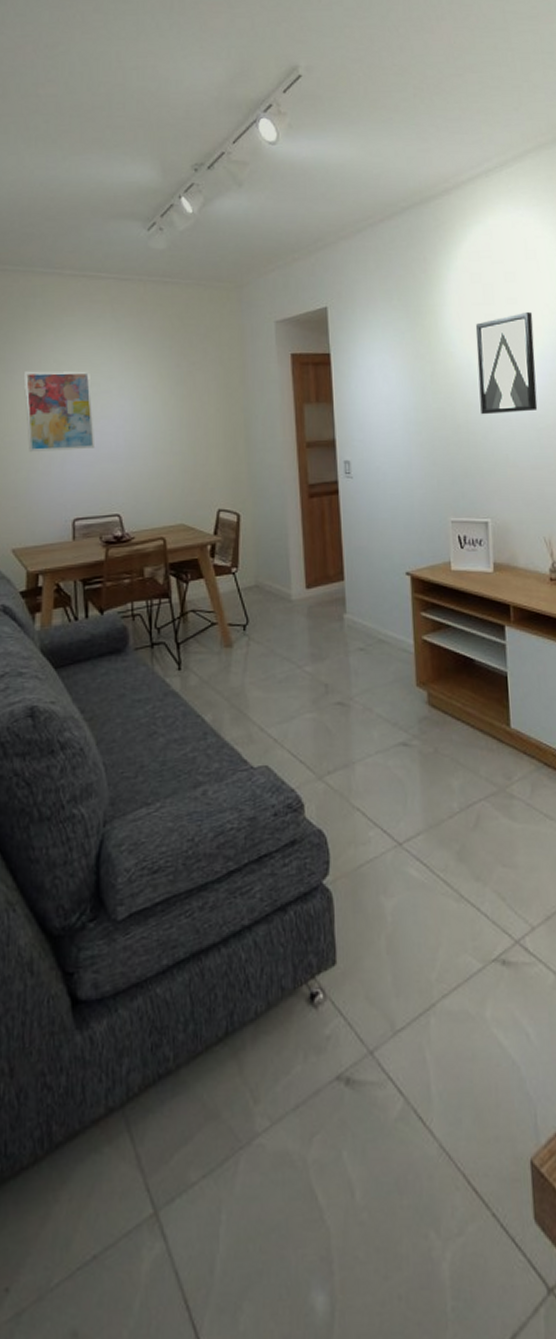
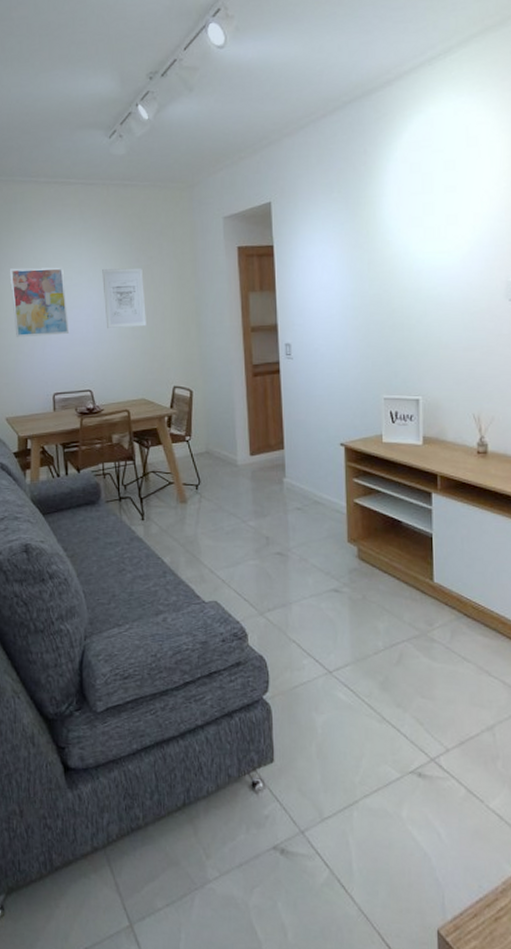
wall art: none [136,374,187,442] -> present [102,267,146,328]
wall art: present [475,312,538,415] -> none [413,199,473,300]

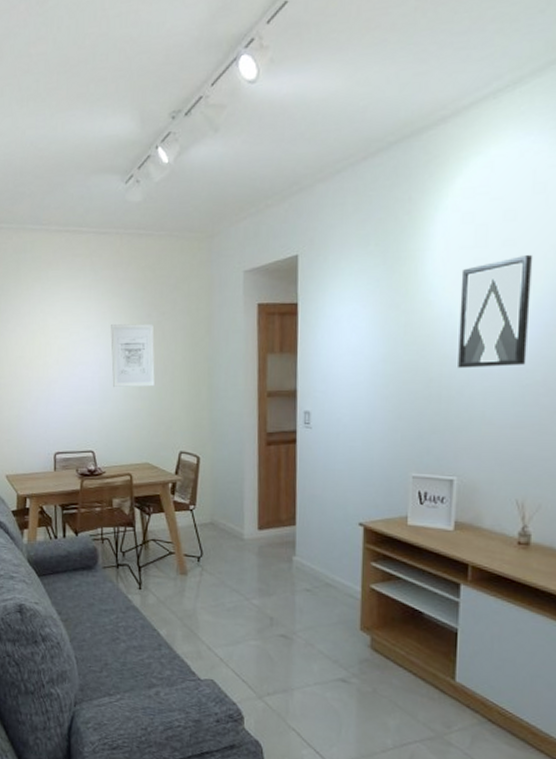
wall art: present [9,267,69,337] -> none [15,320,74,392]
wall art: none [413,199,473,300] -> present [458,255,532,369]

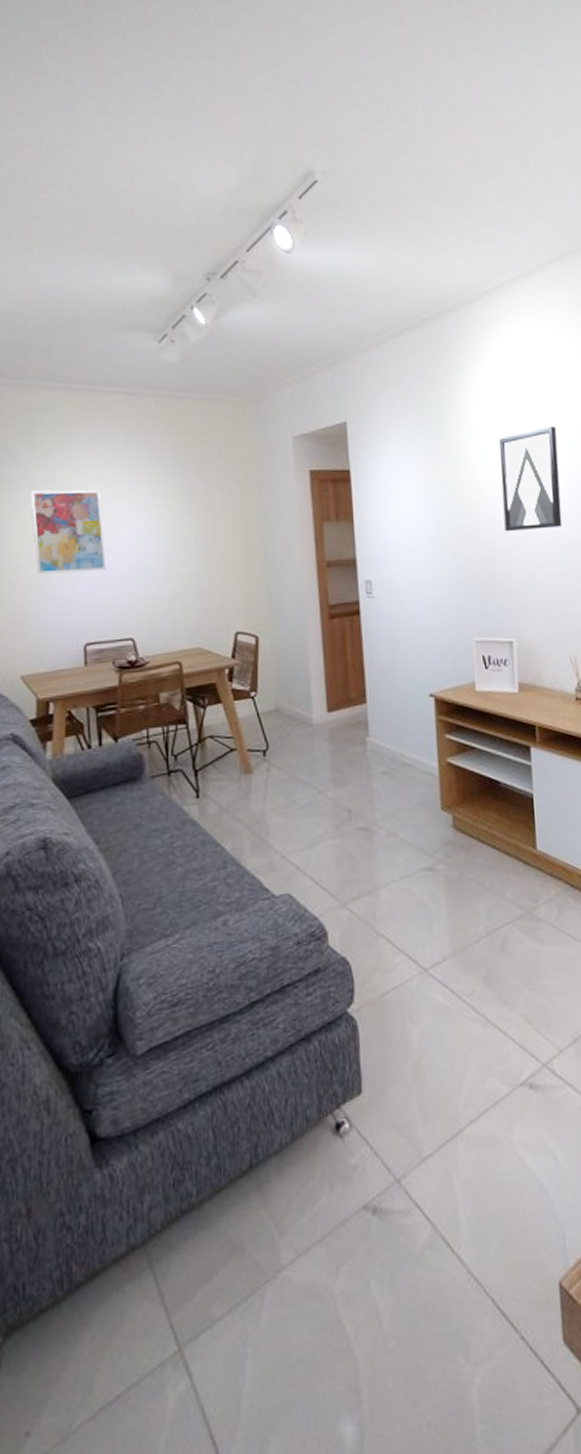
wall art: none [15,320,74,392] -> present [30,489,105,574]
wall art: present [111,323,155,387] -> none [149,492,203,563]

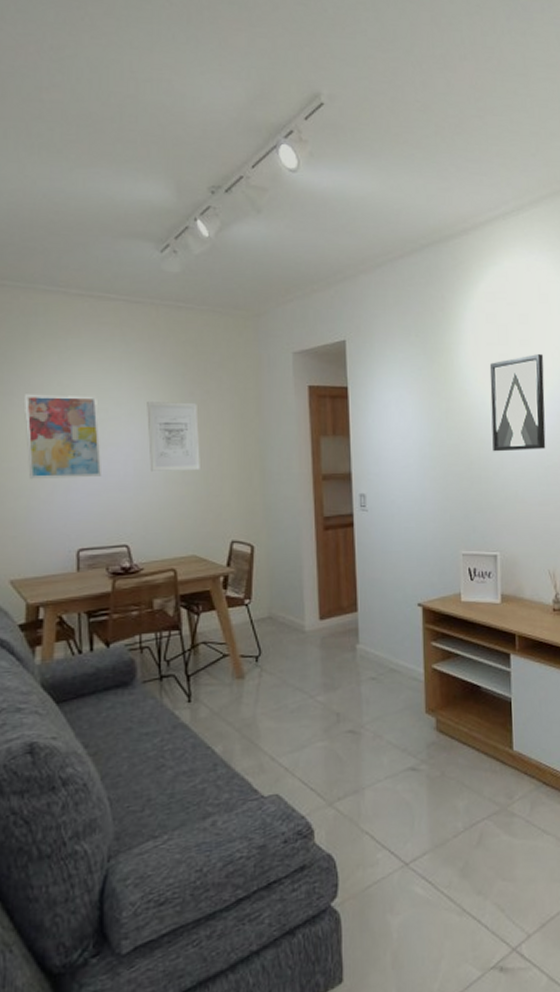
wall art: none [149,492,203,563] -> present [147,400,200,471]

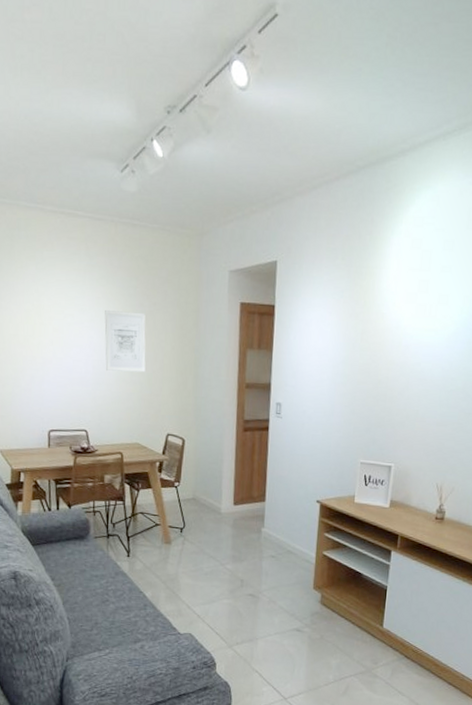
wall art: present [23,394,101,479] -> none [9,298,68,373]
wall art: present [490,354,546,452] -> none [401,281,462,374]

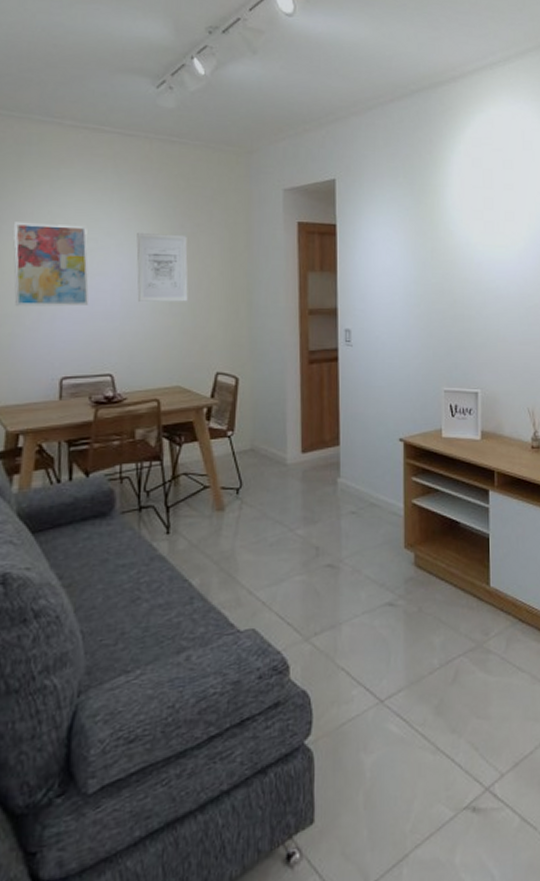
wall art: none [9,298,68,373] -> present [13,222,89,307]

